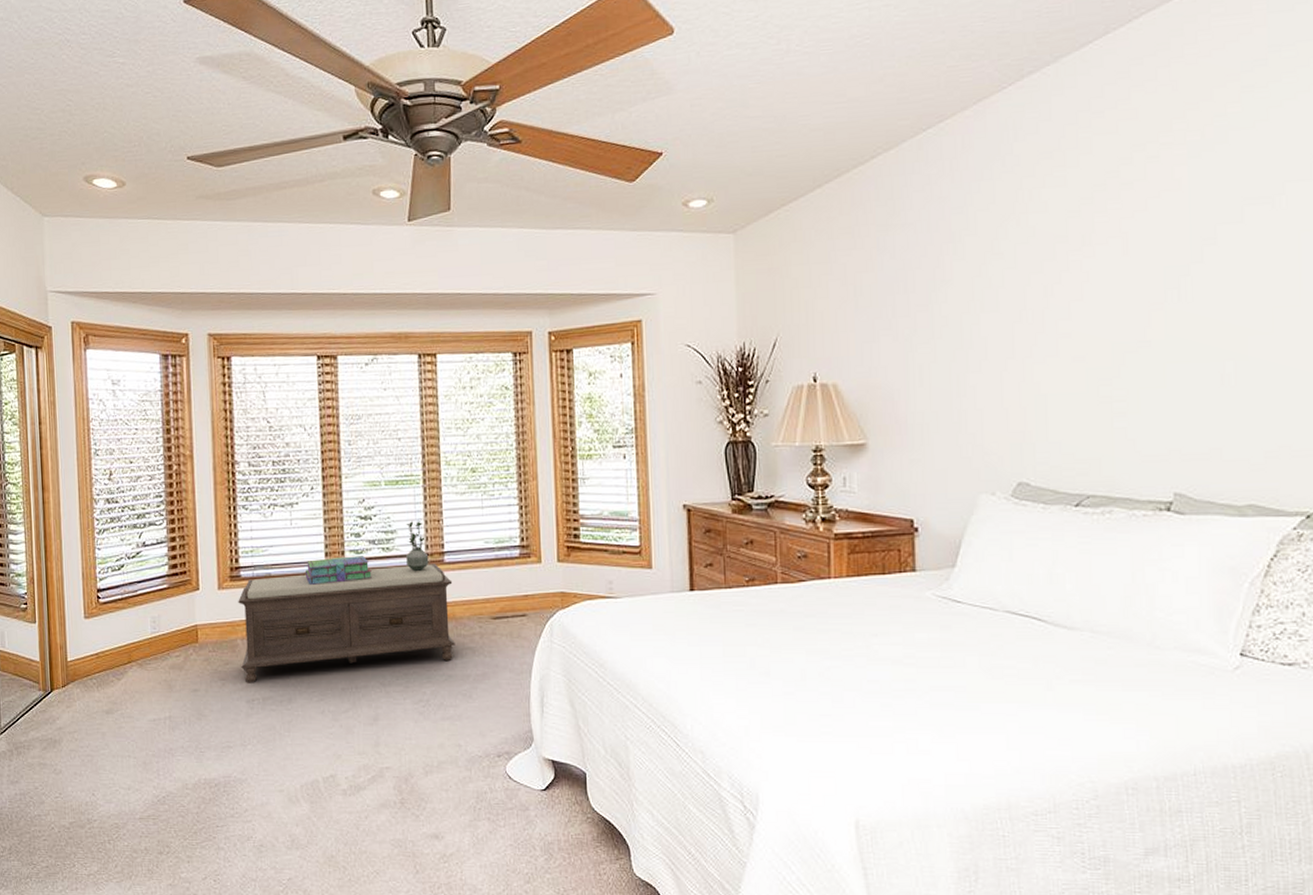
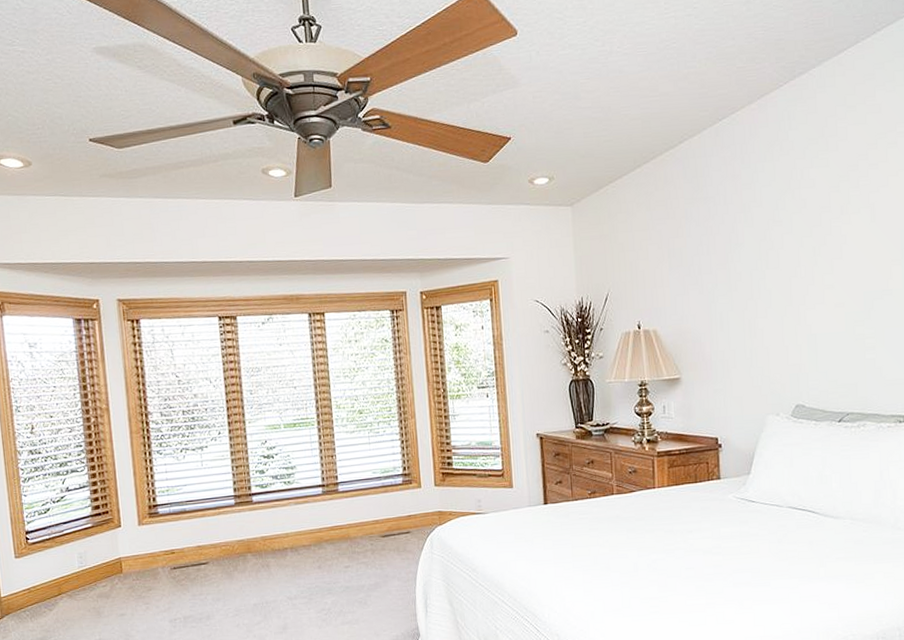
bench: present [238,564,455,683] -> none [157,493,351,605]
stack of books: present [304,556,372,585] -> none [216,489,276,517]
potted plant: present [406,521,429,572] -> none [304,457,325,501]

